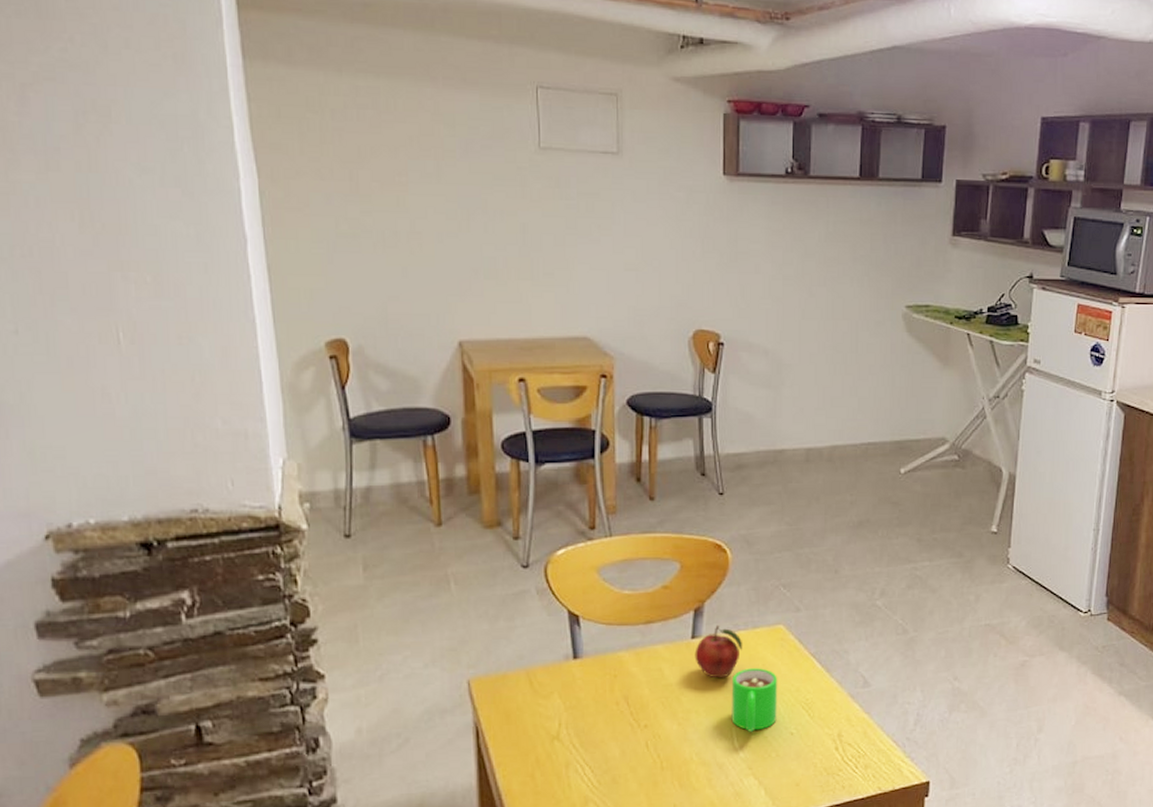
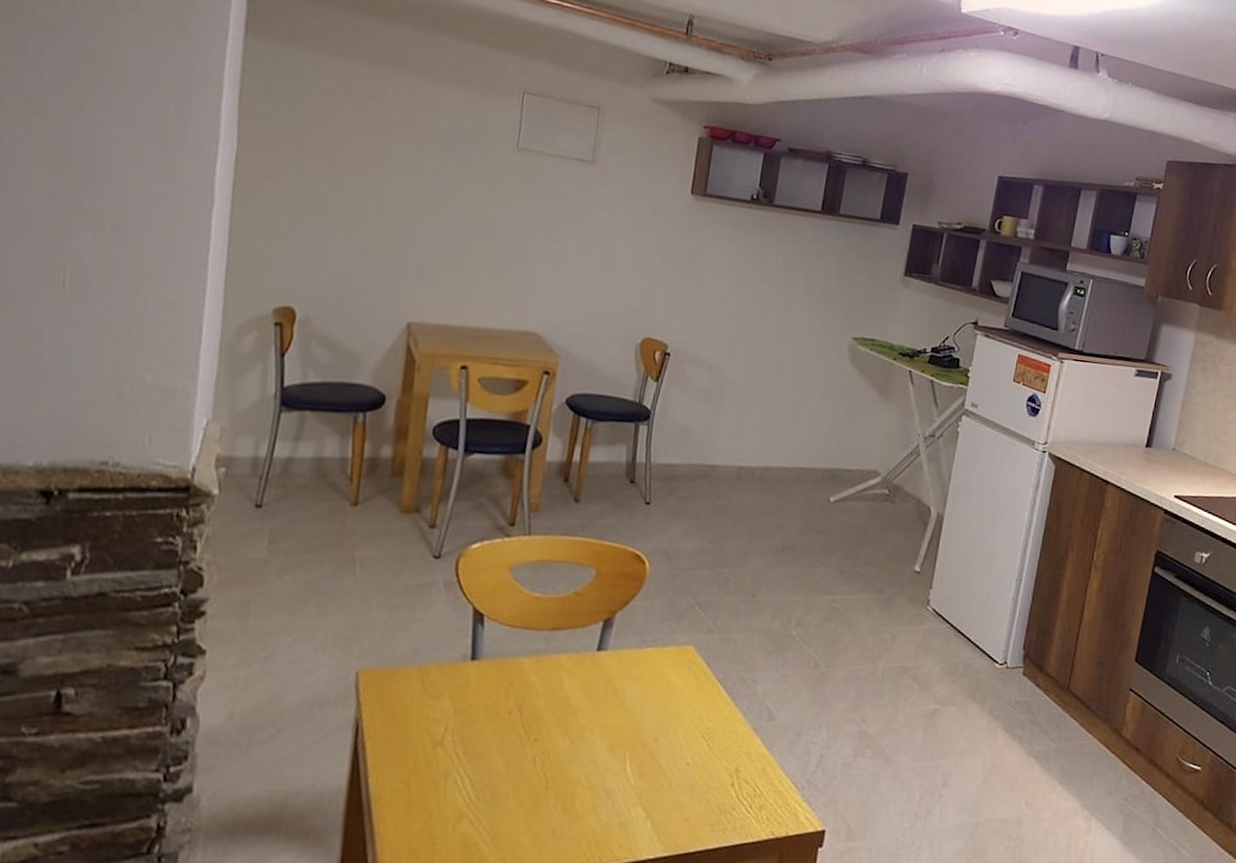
fruit: present [694,624,743,678] -> none [597,638,650,697]
mug: present [731,668,778,732] -> none [626,688,681,758]

